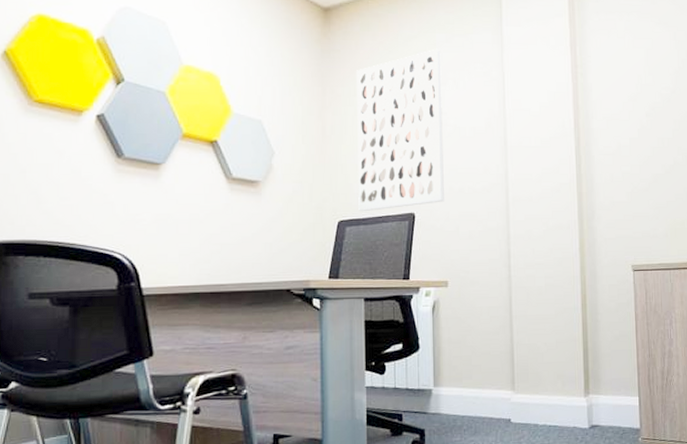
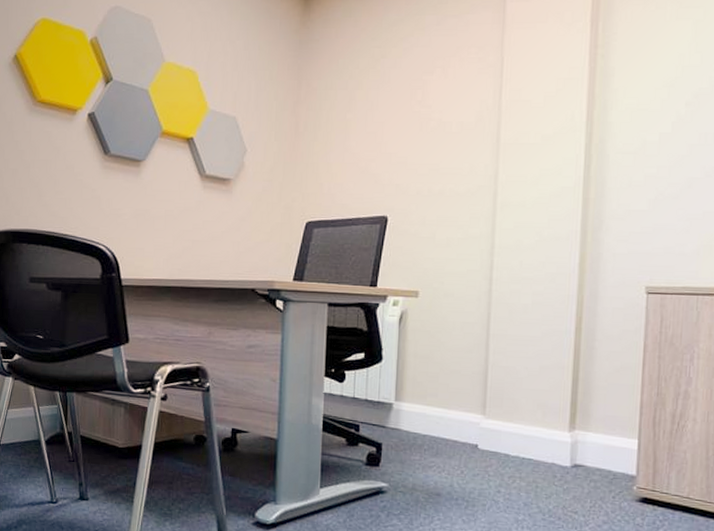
wall art: present [357,48,445,212] -> none [328,33,430,214]

